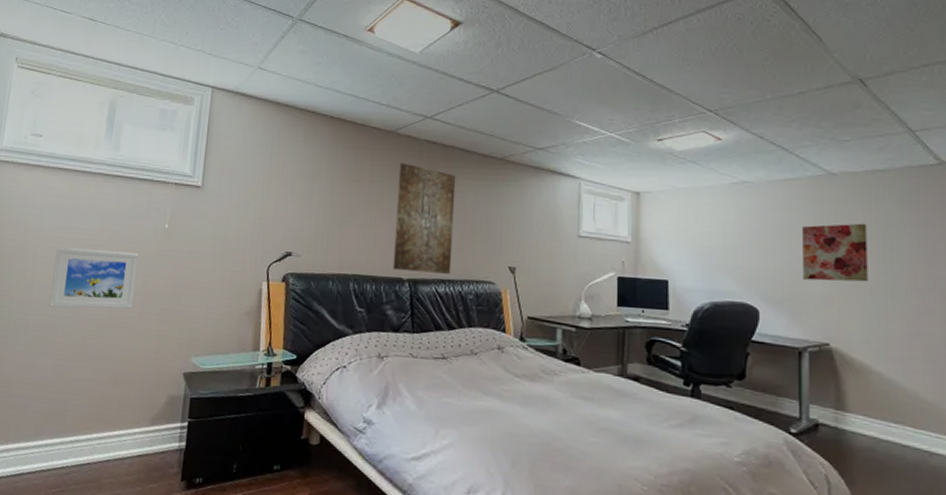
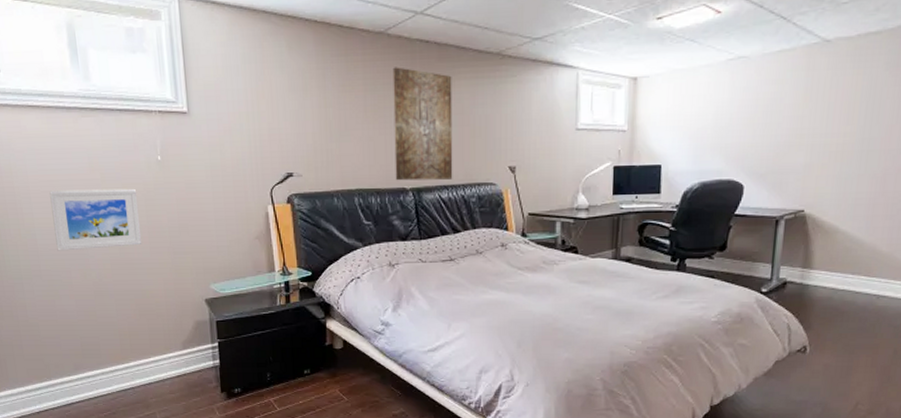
wall art: present [802,223,868,282] -> none [787,90,853,152]

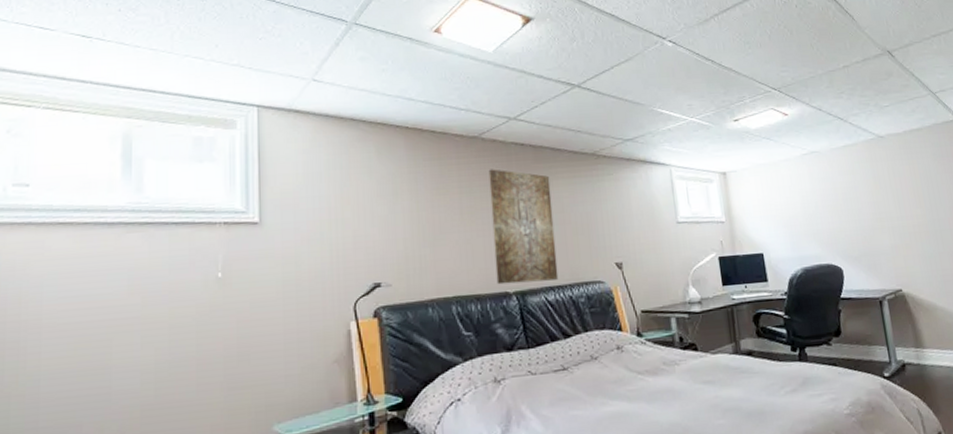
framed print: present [49,188,142,251] -> none [67,313,187,400]

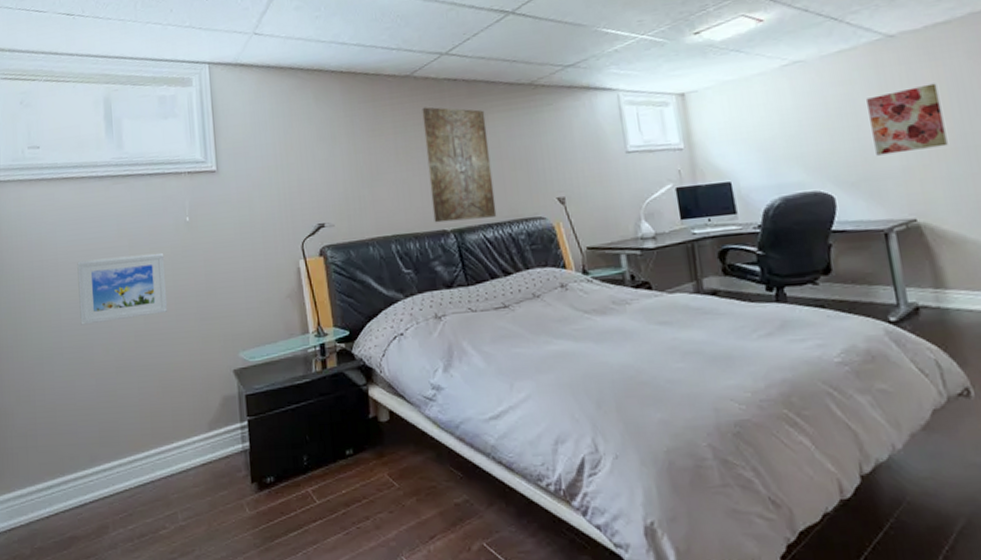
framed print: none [67,313,187,400] -> present [77,253,168,325]
wall art: none [865,178,922,235] -> present [867,83,948,156]

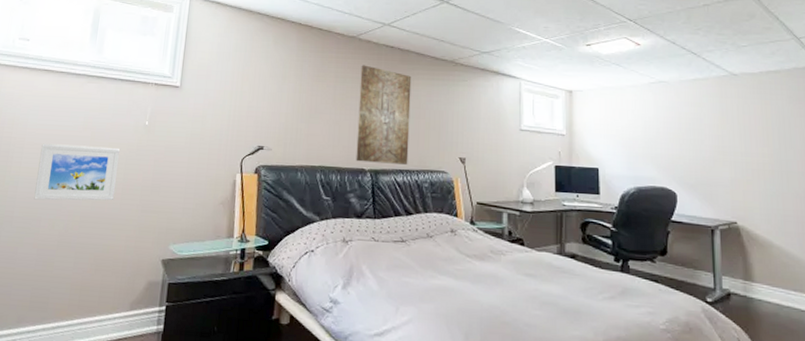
wall art: present [867,83,948,156] -> none [711,117,767,168]

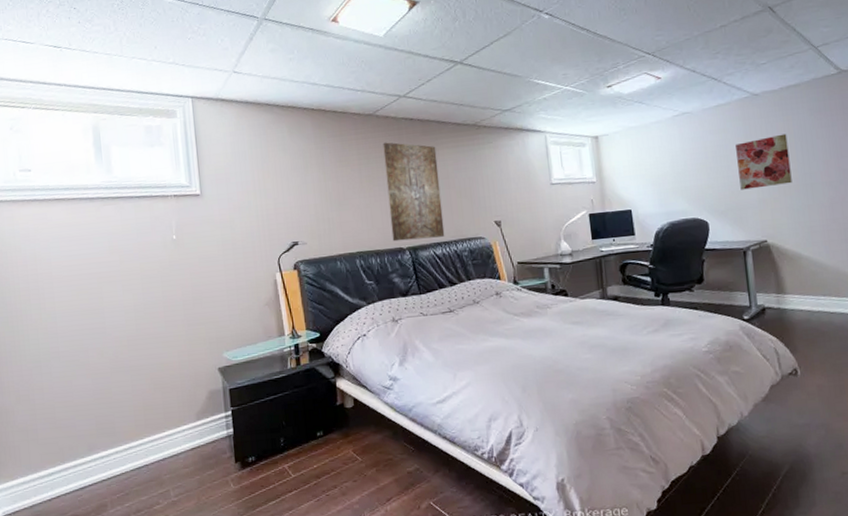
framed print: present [34,143,121,201] -> none [71,267,158,332]
wall art: none [711,117,767,168] -> present [736,133,792,190]

